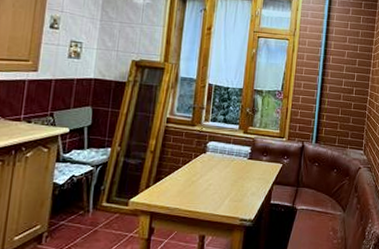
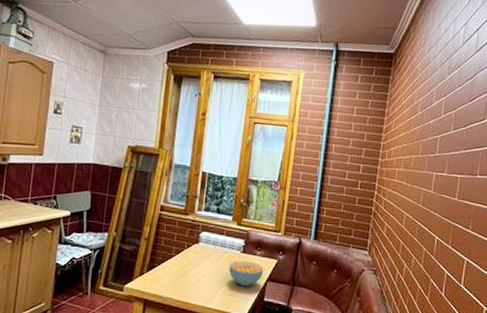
cereal bowl: none [236,167,270,191] -> present [229,260,264,286]

